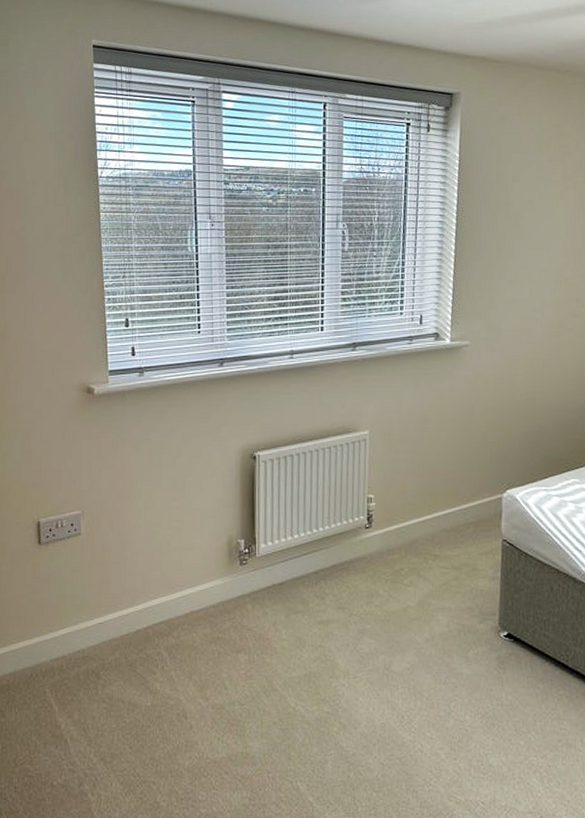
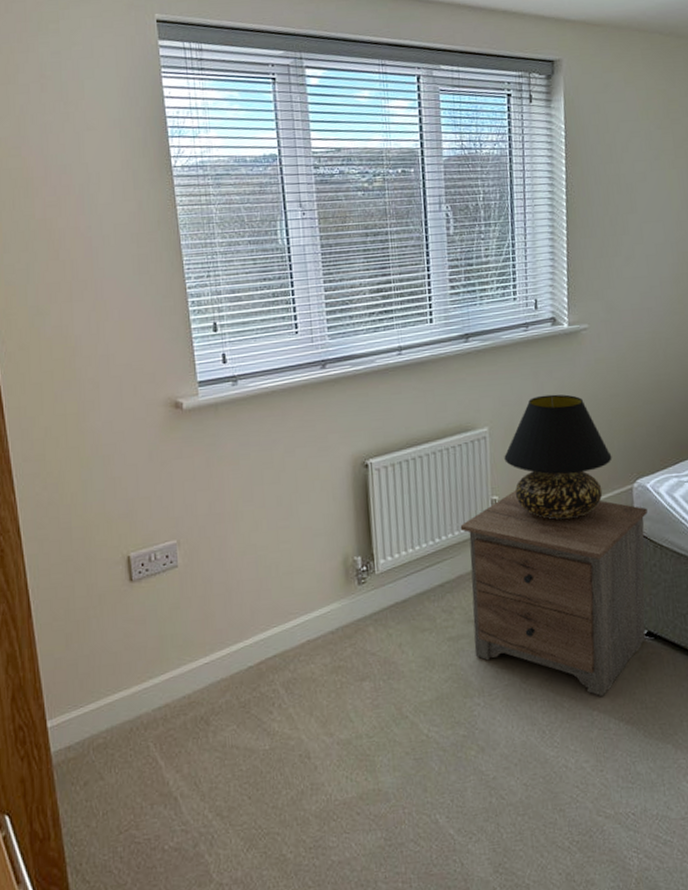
nightstand: none [336,490,515,690] -> present [460,489,648,697]
table lamp: none [382,404,484,522] -> present [504,394,612,520]

